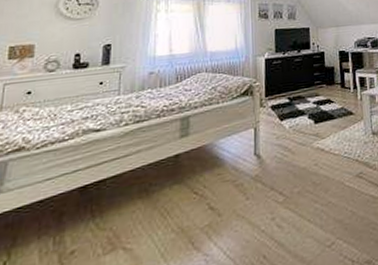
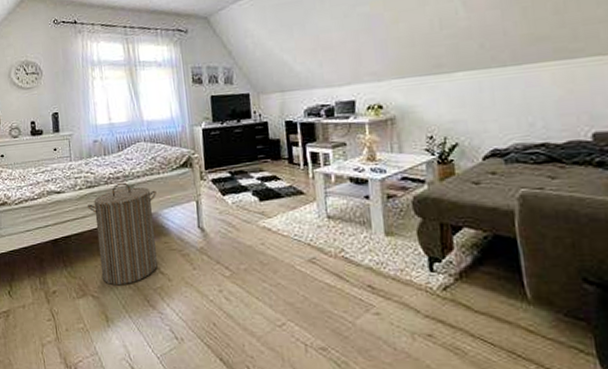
laundry hamper: none [131,114,214,232] -> present [86,182,157,286]

